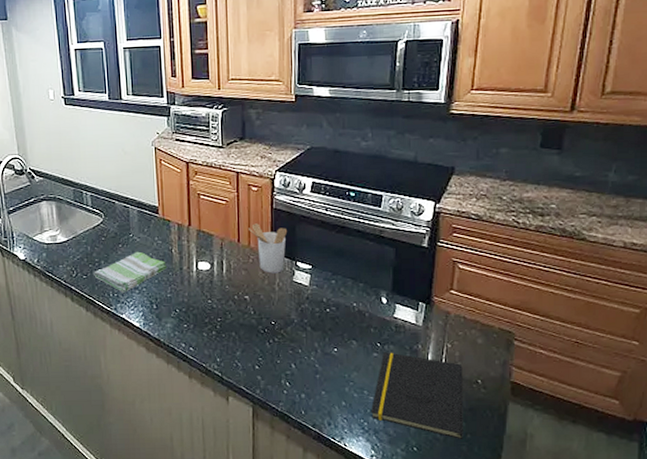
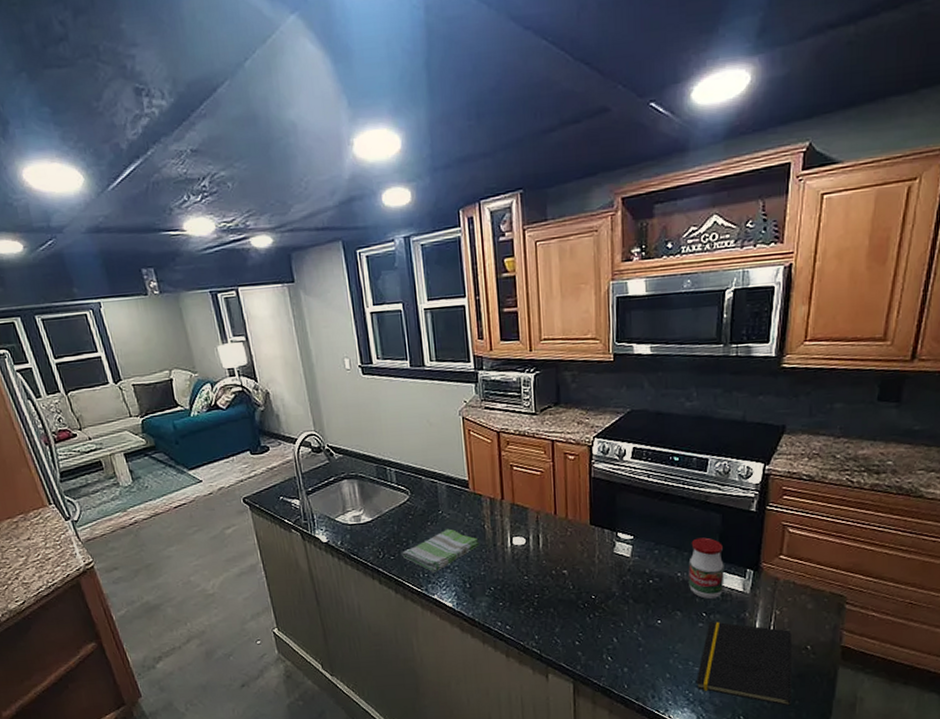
utensil holder: present [249,223,288,274] -> none [566,494,608,546]
jar: none [364,270,398,329] -> present [688,537,724,599]

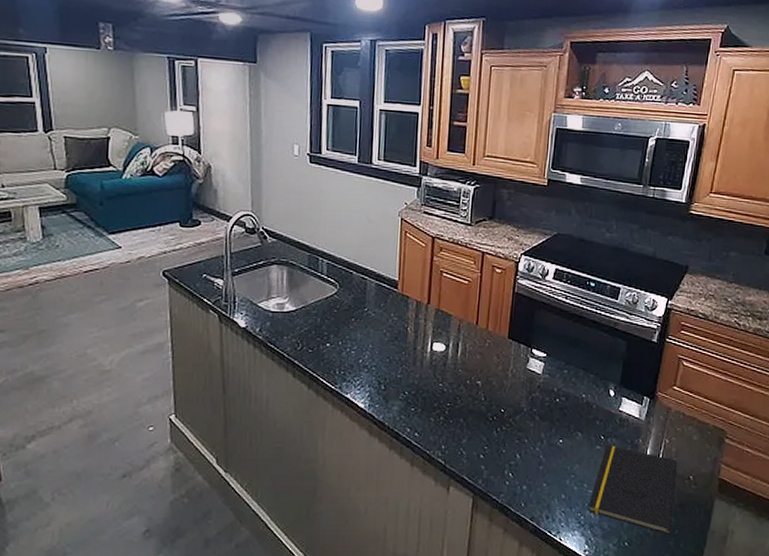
dish towel: present [402,528,479,573] -> none [321,327,400,371]
jar: present [688,537,724,599] -> none [591,362,625,422]

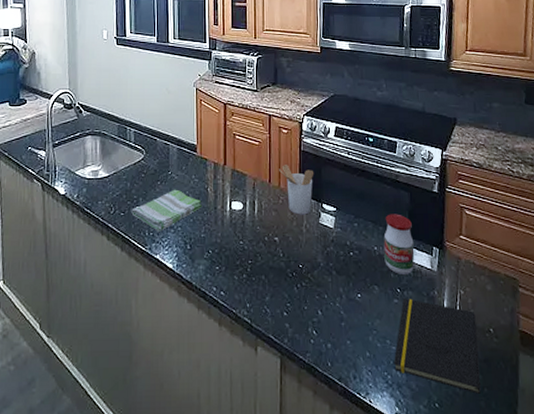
dish towel: none [321,327,400,371] -> present [131,189,202,232]
utensil holder: none [488,306,527,360] -> present [279,165,314,215]
jar: none [591,362,625,422] -> present [383,214,415,274]

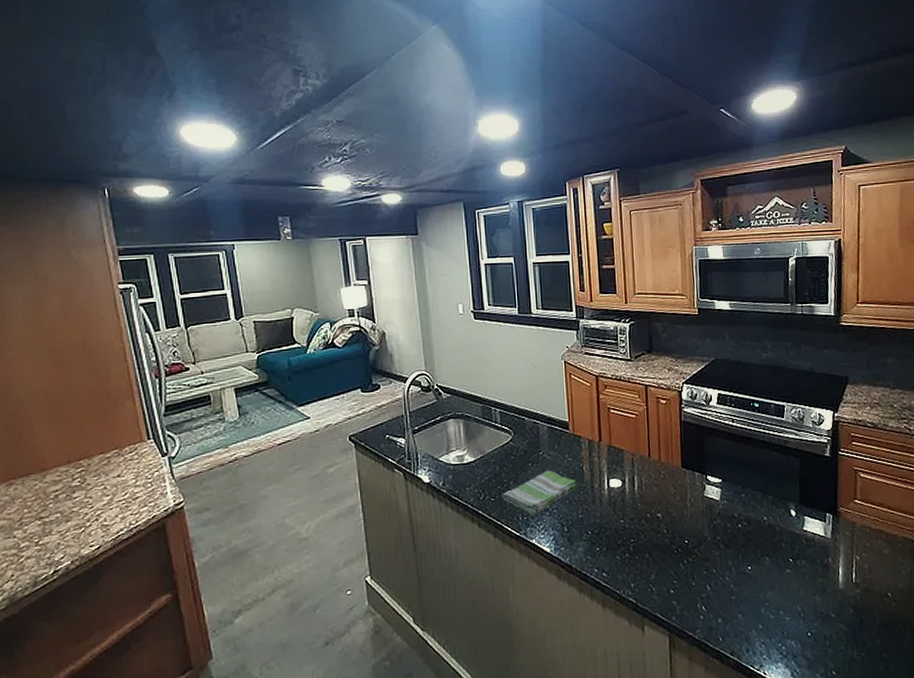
utensil holder: present [279,165,314,215] -> none [659,437,697,489]
jar: present [383,214,415,274] -> none [773,481,807,544]
notepad: present [393,298,481,395] -> none [787,567,879,660]

